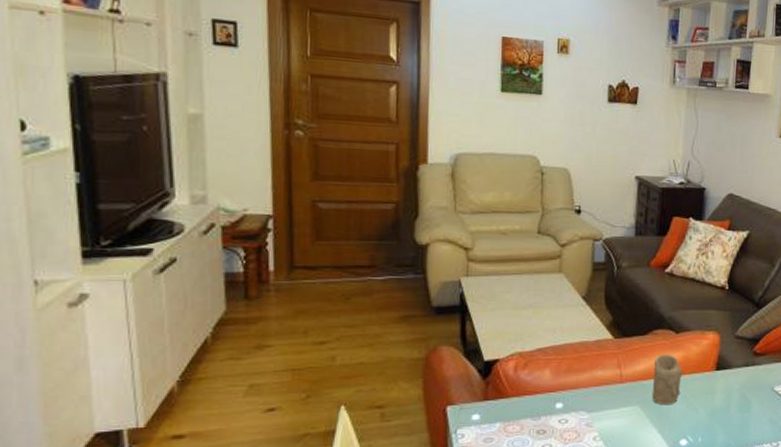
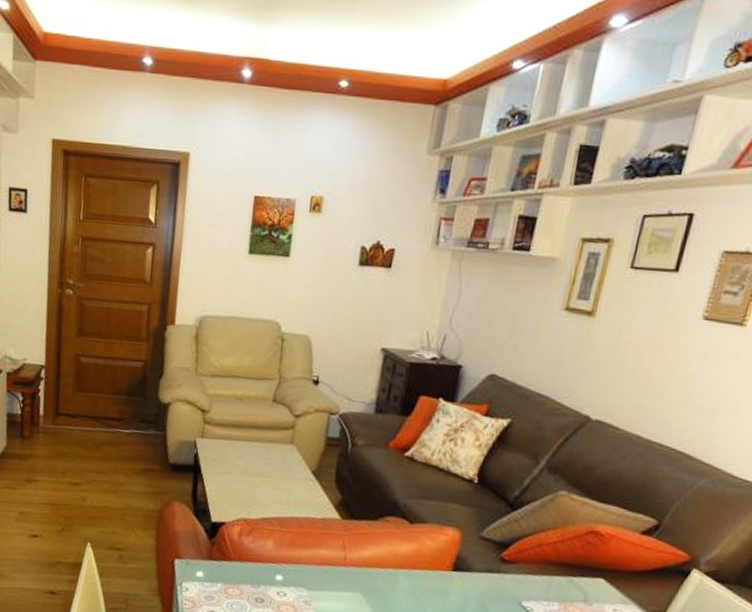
candle: present [651,355,683,406] -> none [376,544,414,599]

